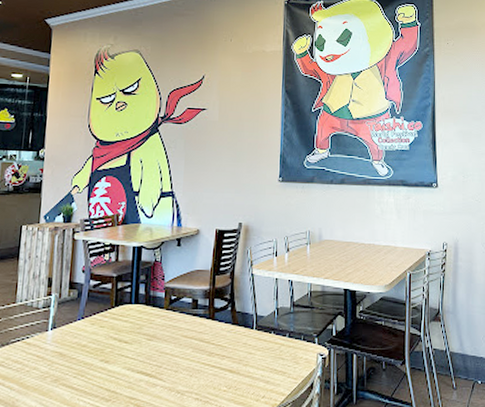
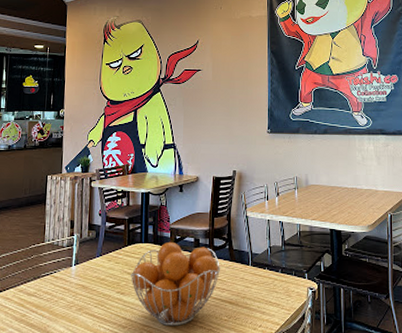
fruit basket: none [117,302,221,399] -> present [131,241,220,327]

